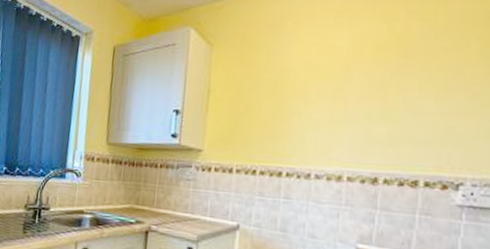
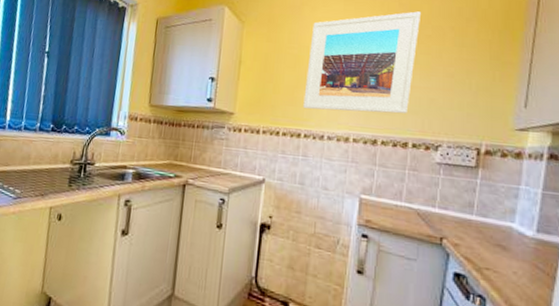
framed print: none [285,19,435,146] -> present [303,11,420,114]

